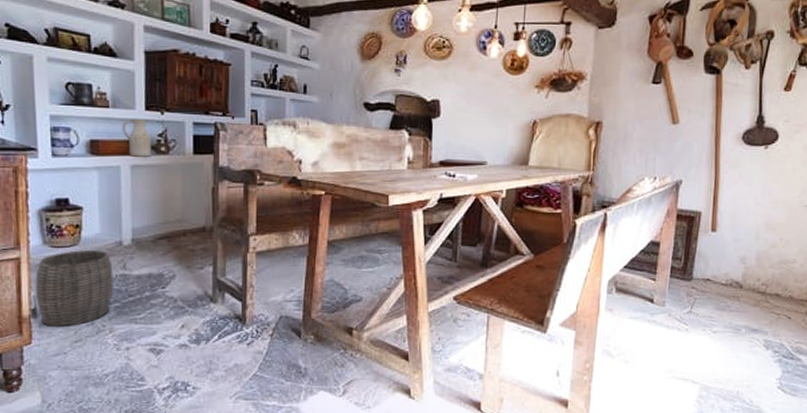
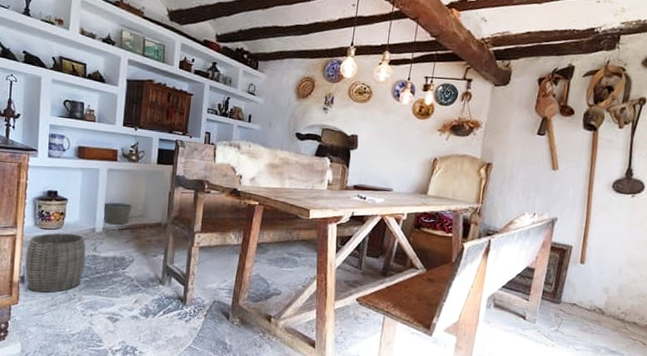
ceramic pitcher: present [121,119,152,157] -> none [103,132,126,164]
basket: none [129,206,168,235] -> present [103,202,133,225]

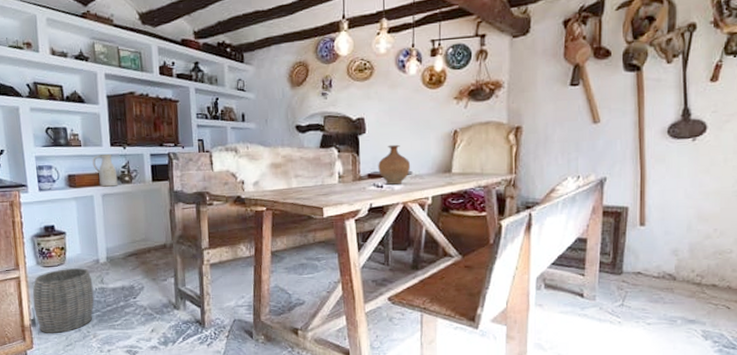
ceramic pitcher: none [103,132,126,164] -> present [92,154,118,187]
basket: present [103,202,133,225] -> none [102,228,134,253]
ceramic jug: none [363,162,393,199] -> present [378,144,411,185]

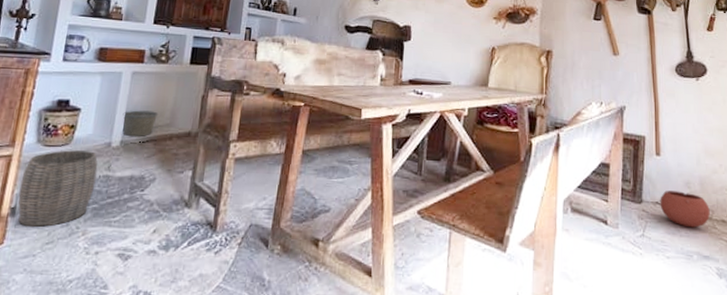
ceramic pitcher: present [92,154,118,187] -> none [129,31,154,65]
basket: none [102,228,134,253] -> present [122,110,159,138]
ceramic jug: present [378,144,411,185] -> none [419,54,451,93]
clay pot: none [642,259,699,294] -> present [660,190,710,228]

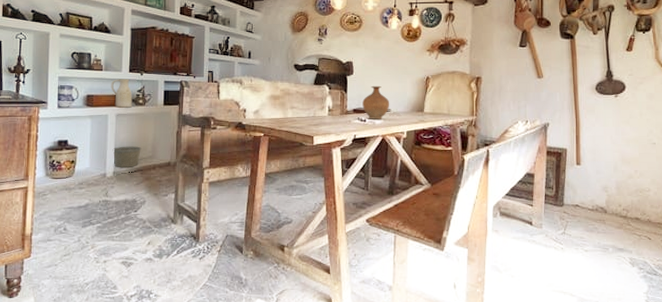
woven basket: present [18,150,98,227] -> none [37,181,97,243]
ceramic pitcher: none [129,31,154,65] -> present [111,79,133,108]
ceramic jug: none [419,54,451,93] -> present [362,85,390,119]
clay pot: present [660,190,710,228] -> none [579,195,625,225]

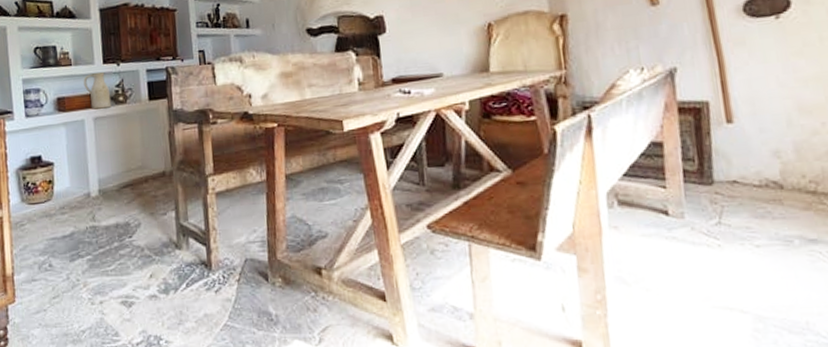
basket: present [112,146,142,168] -> none [94,155,129,185]
ceramic jug: present [362,85,390,119] -> none [403,43,441,90]

